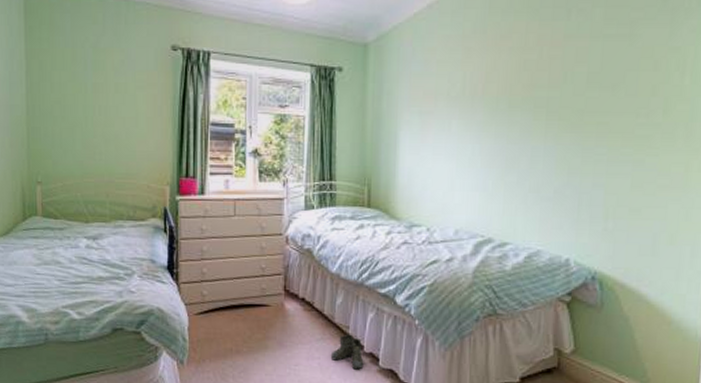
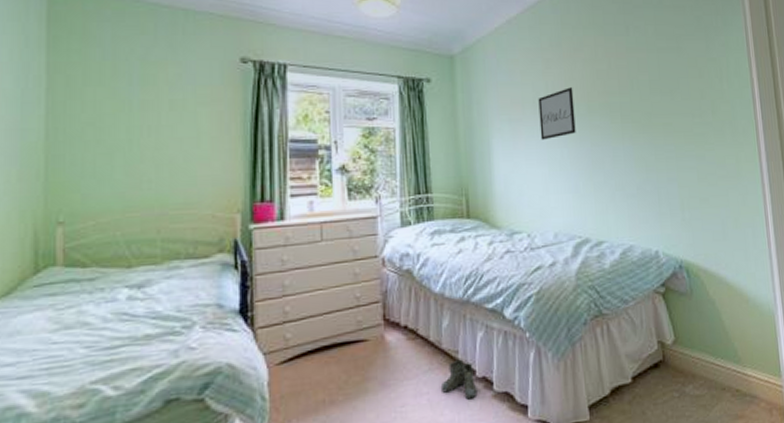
wall art: none [451,79,494,135] -> present [538,87,576,140]

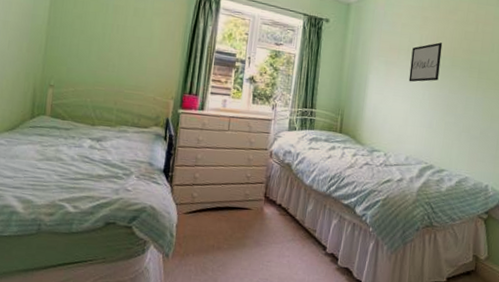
boots: present [440,359,480,400] -> none [298,236,328,268]

